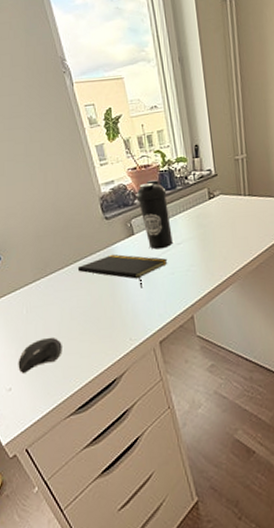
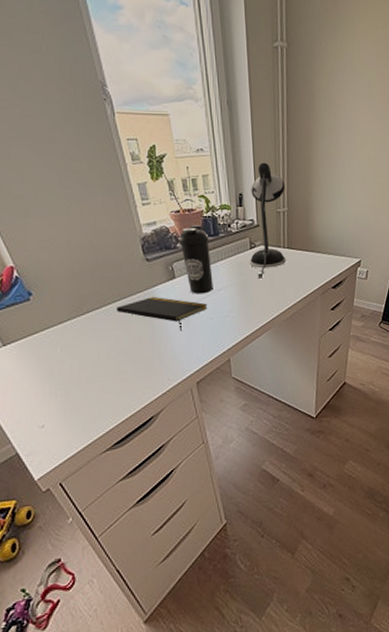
computer mouse: present [18,337,62,373] -> none [51,375,99,411]
desk lamp: none [206,111,248,230] -> present [249,162,286,279]

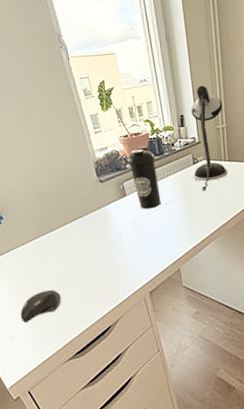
computer mouse: none [51,375,99,411] -> present [20,289,61,323]
notepad: present [116,296,208,331] -> none [74,213,157,244]

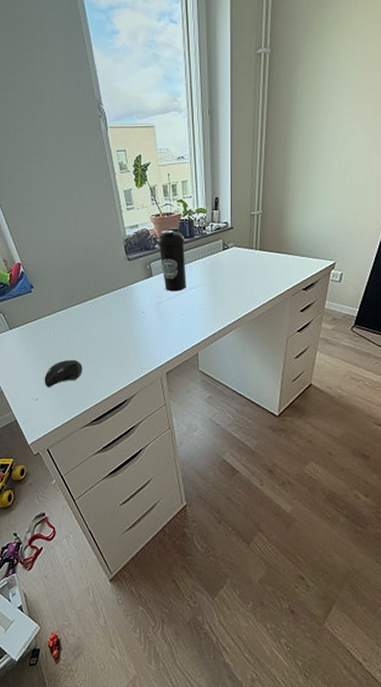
desk lamp: present [191,85,228,191] -> none [221,167,261,279]

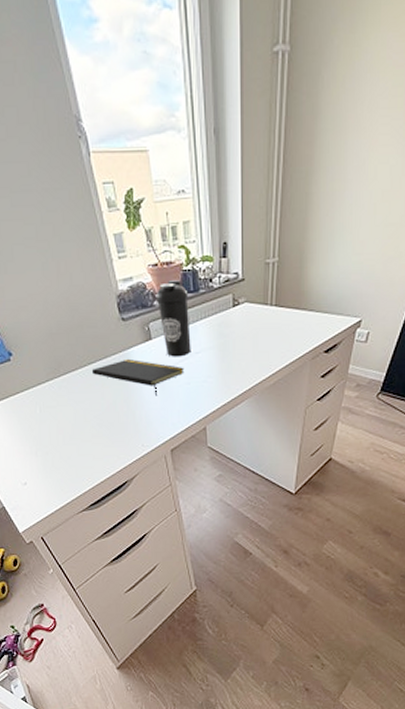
computer mouse: present [44,359,82,387] -> none [32,437,76,469]
notepad: none [100,292,180,325] -> present [91,358,185,396]

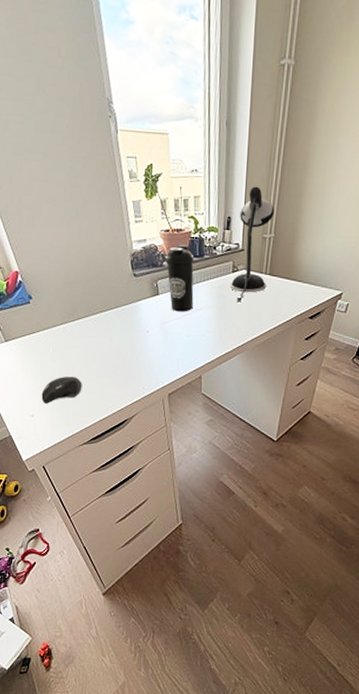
computer mouse: none [32,437,76,469] -> present [41,376,82,403]
notepad: present [91,358,185,396] -> none [103,310,186,345]
desk lamp: none [231,203,277,341] -> present [229,186,275,303]

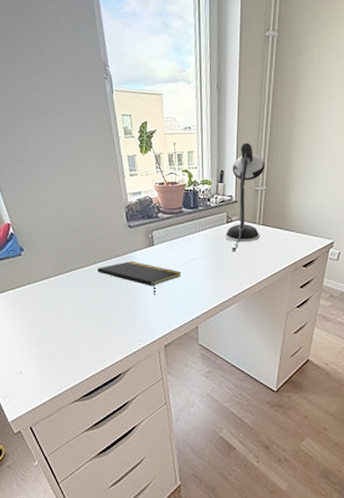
computer mouse: present [41,376,82,403] -> none [30,329,75,359]
notepad: none [103,310,186,345] -> present [97,260,182,296]
water bottle: present [165,245,194,312] -> none [160,197,189,262]

